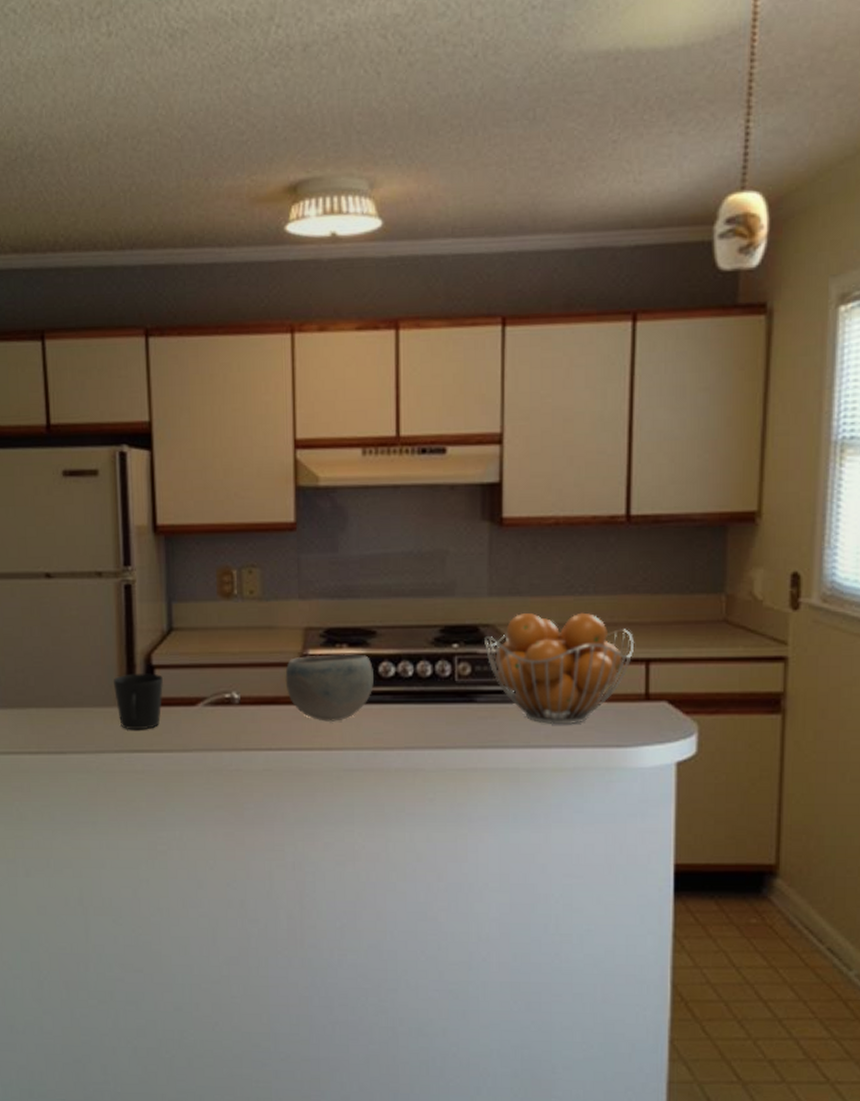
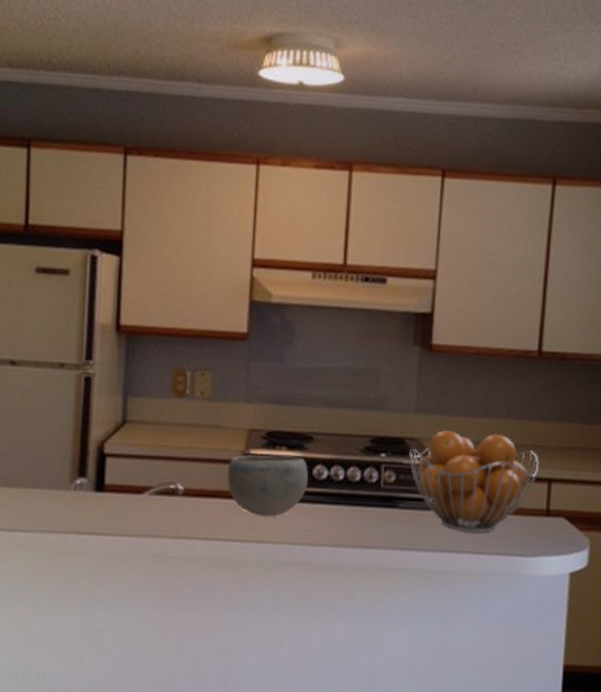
cup: present [113,673,163,730] -> none [65,460,113,514]

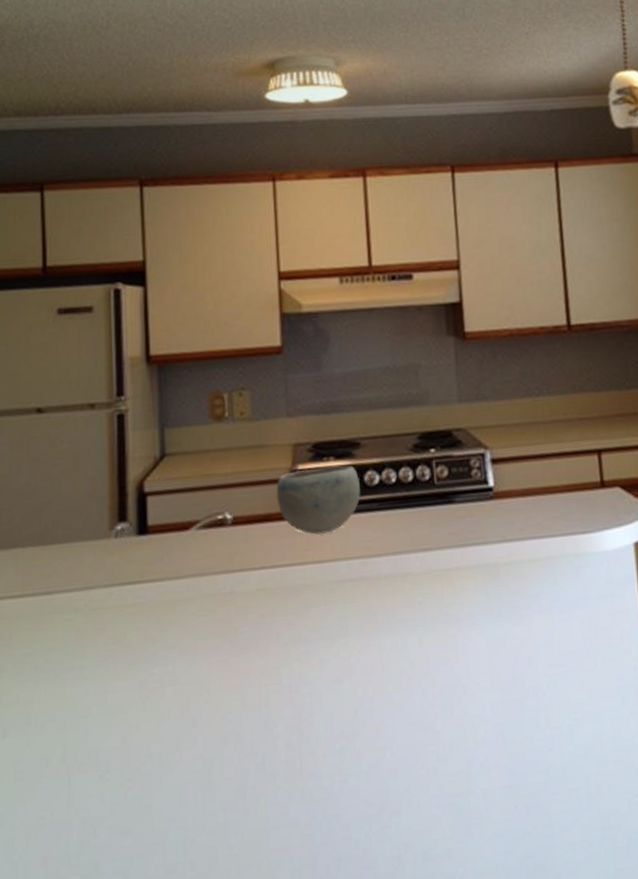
fruit basket: present [409,430,540,533] -> none [458,412,587,518]

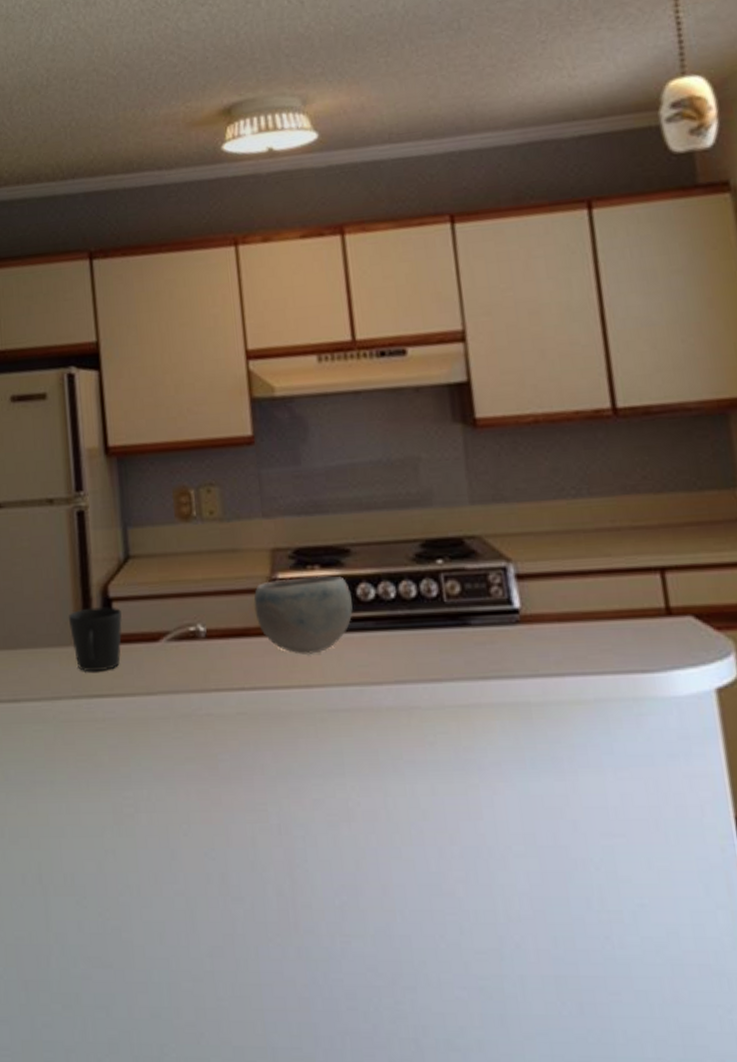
cup: none [104,501,155,562] -> present [68,607,122,673]

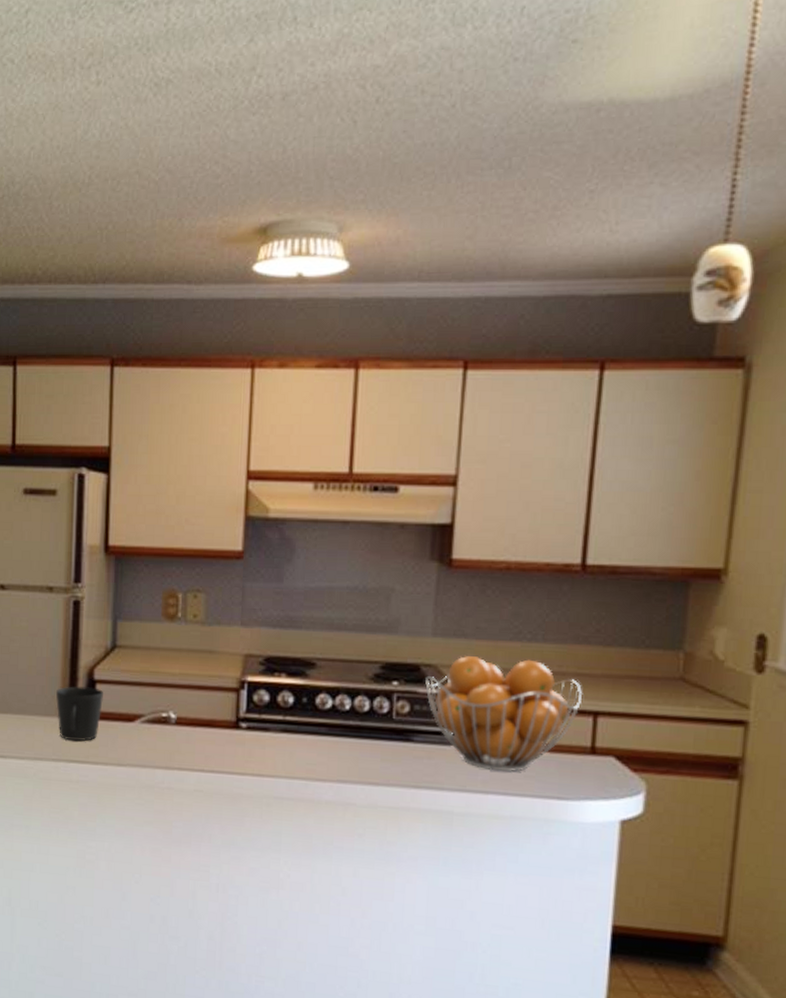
bowl: present [253,576,353,654] -> none [222,681,311,749]
fruit basket: none [471,517,644,649] -> present [425,656,583,772]

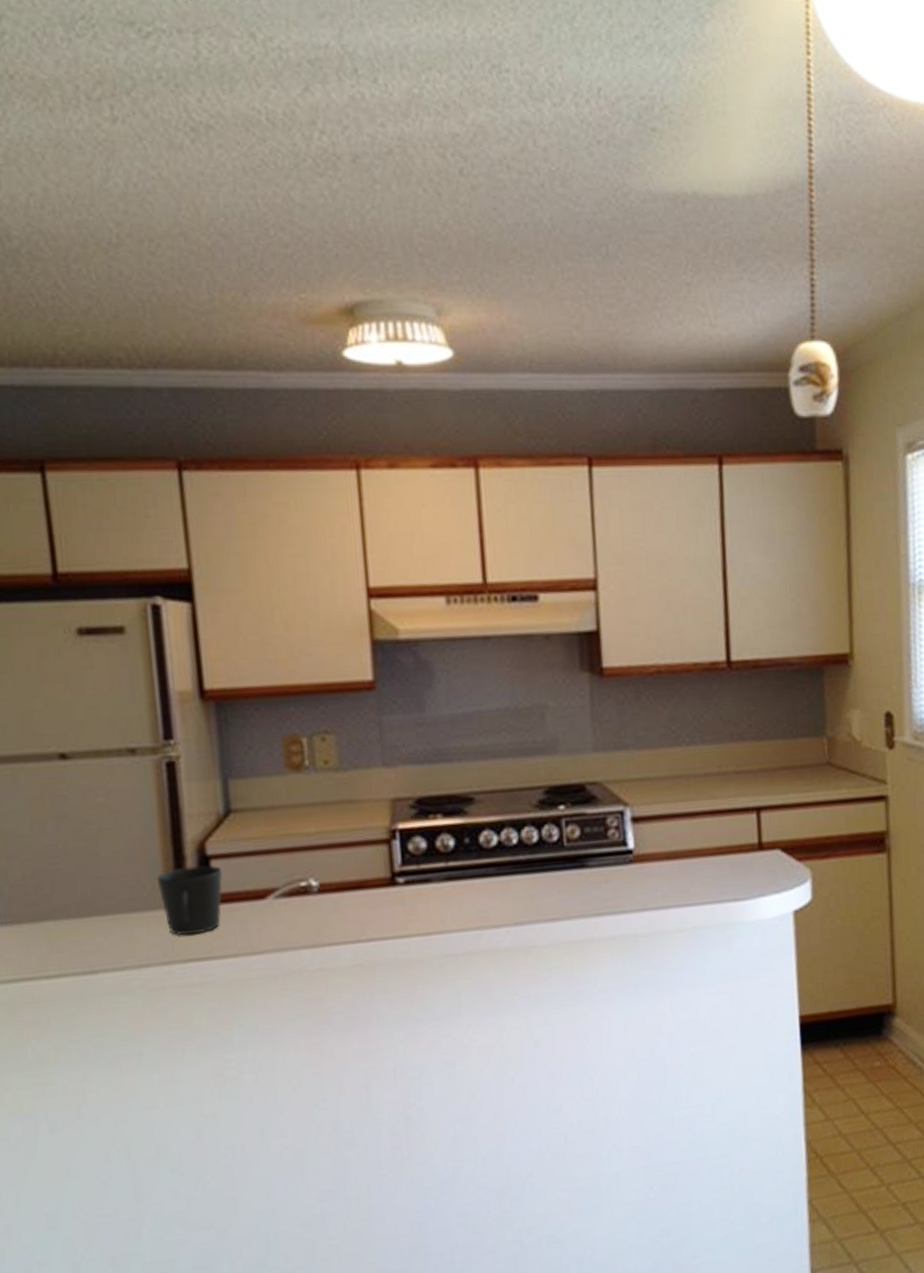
fruit basket: present [425,656,583,772] -> none [592,763,745,884]

